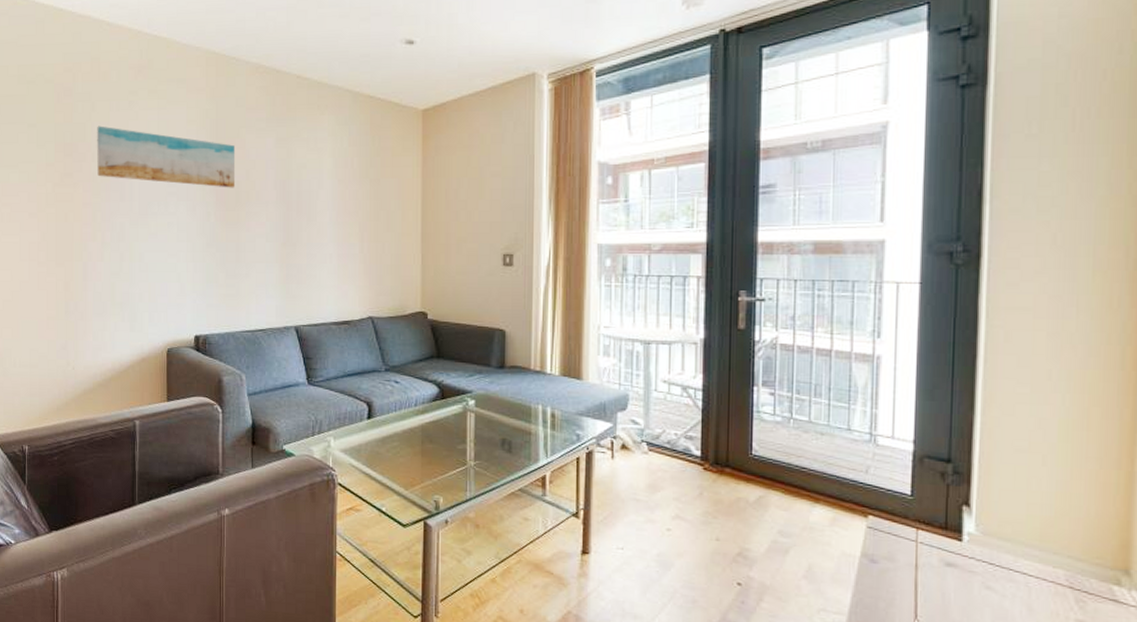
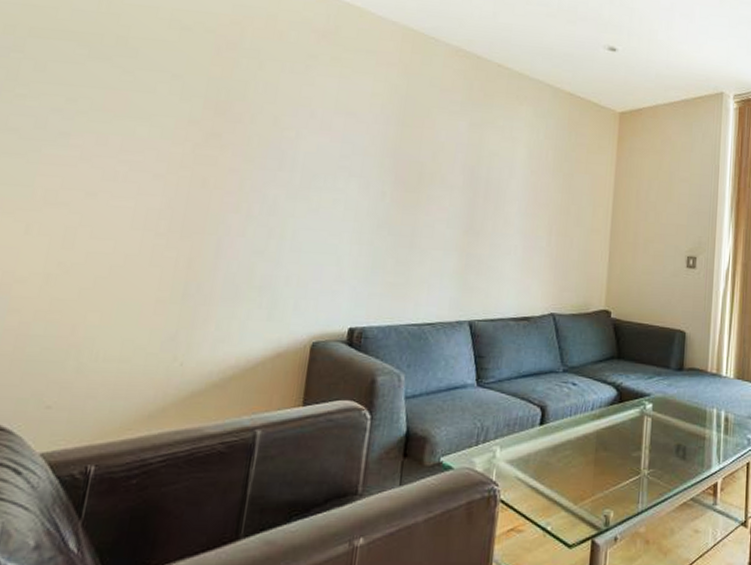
wall art: present [97,126,236,188] -> none [253,86,424,169]

